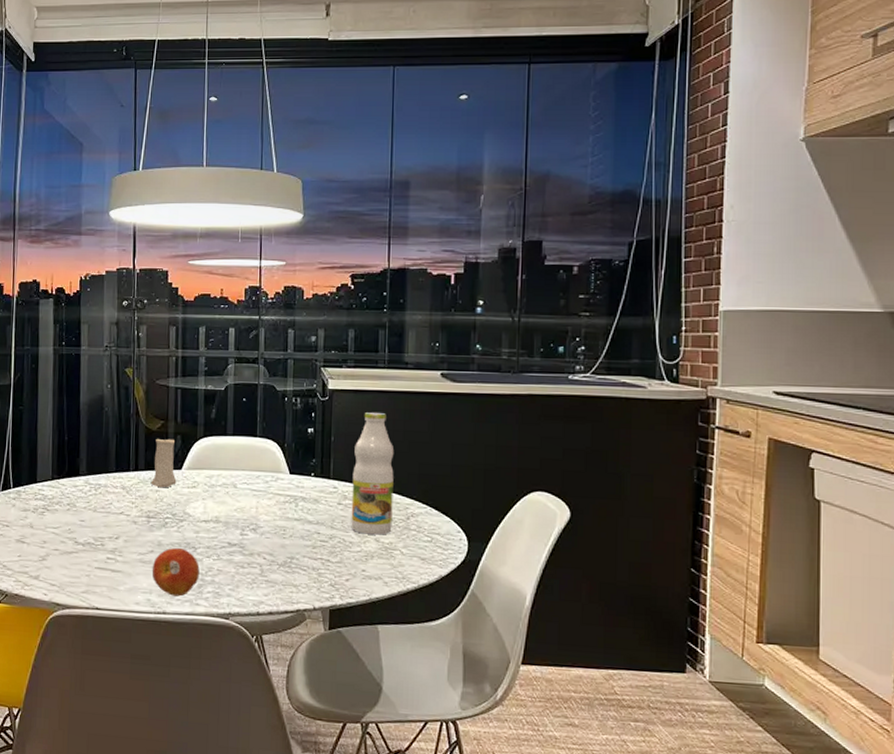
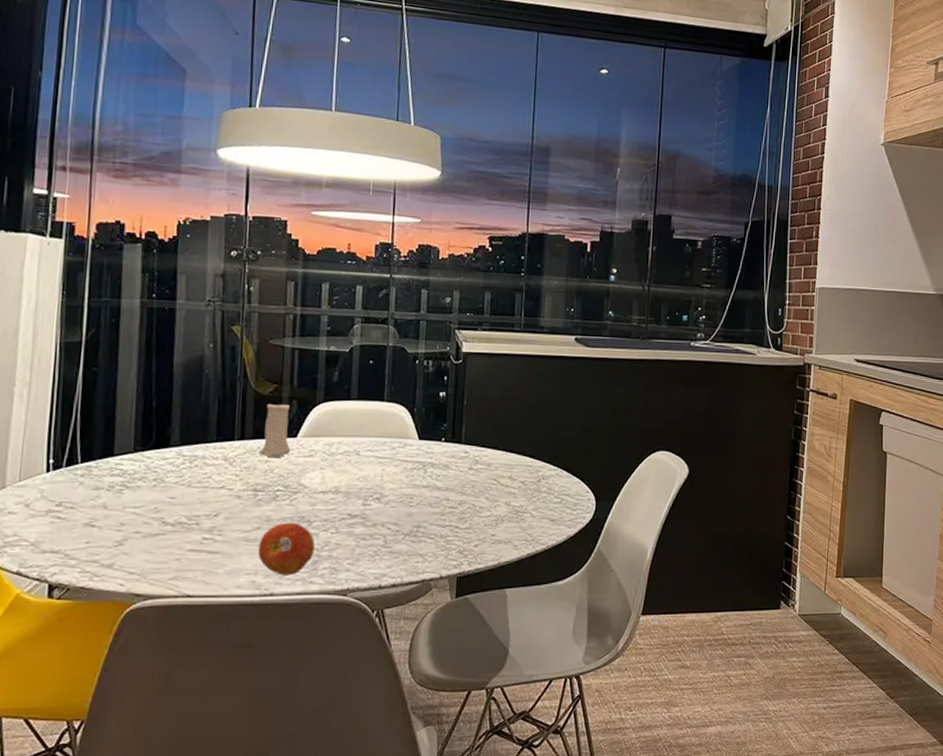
bottle: present [351,411,395,535] -> none [481,375,528,499]

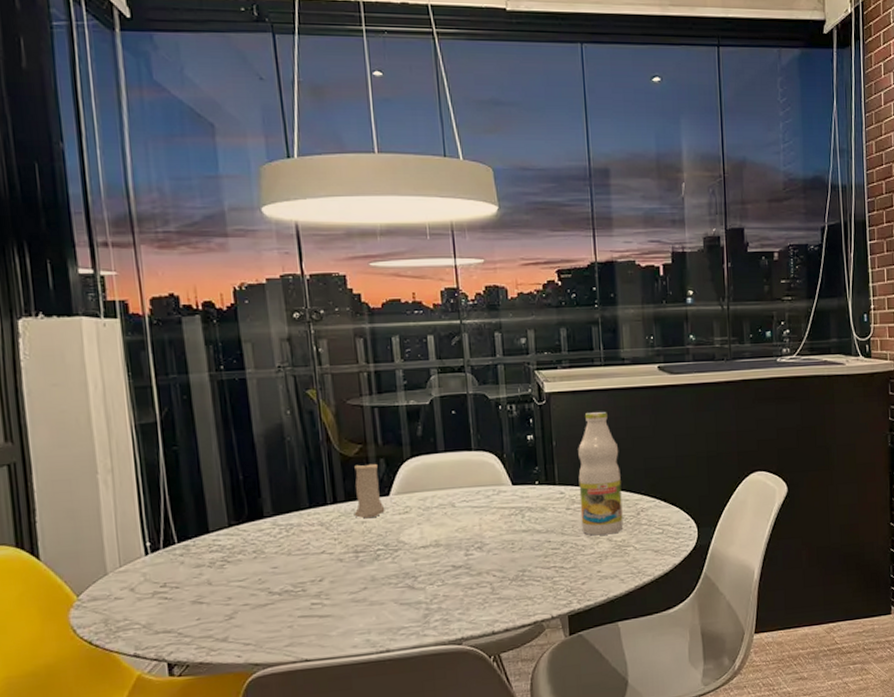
fruit: present [258,523,315,575] -> none [367,580,424,632]
bottle: none [481,375,528,499] -> present [578,411,624,536]

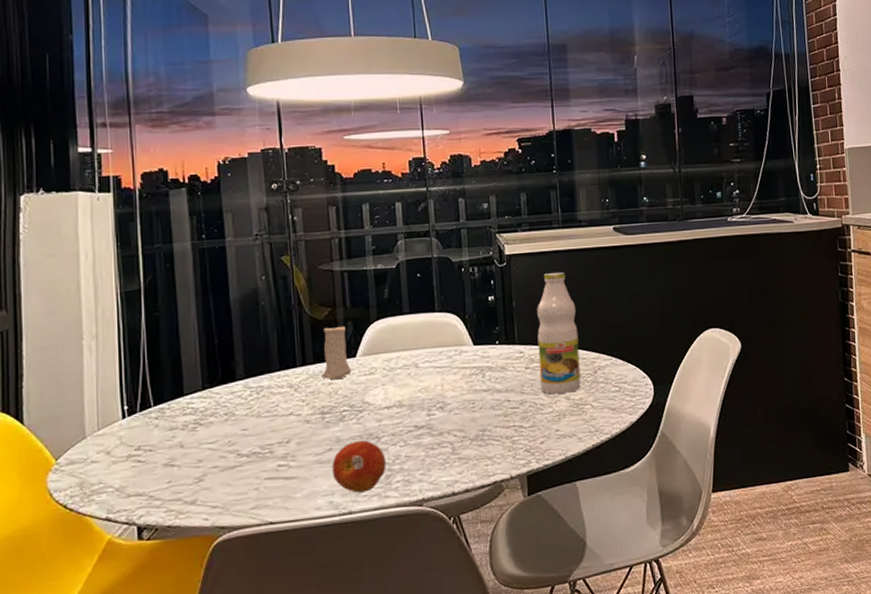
fruit: none [367,580,424,632] -> present [331,440,386,493]

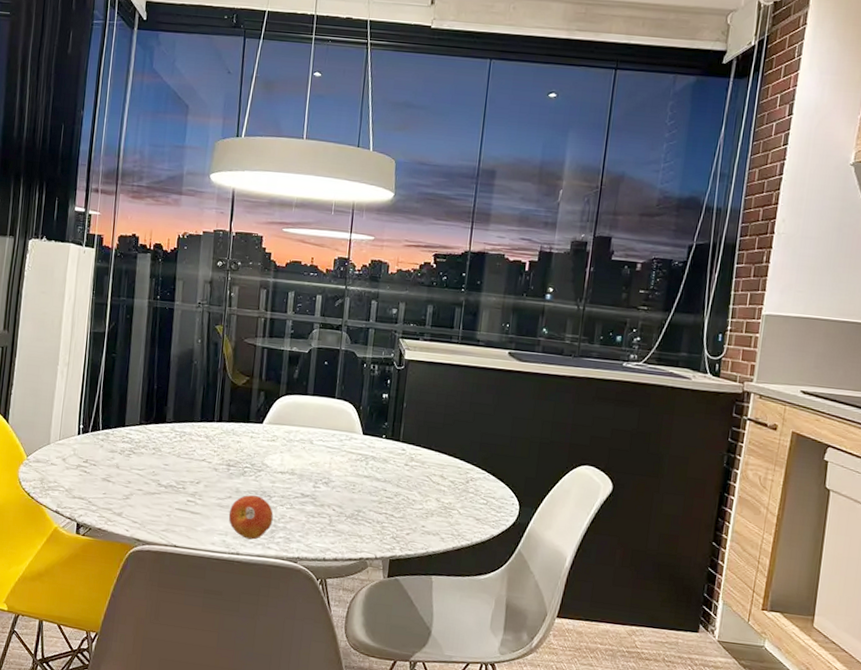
candle: present [321,322,352,380] -> none [232,390,258,440]
bottle: present [537,271,581,395] -> none [415,382,461,496]

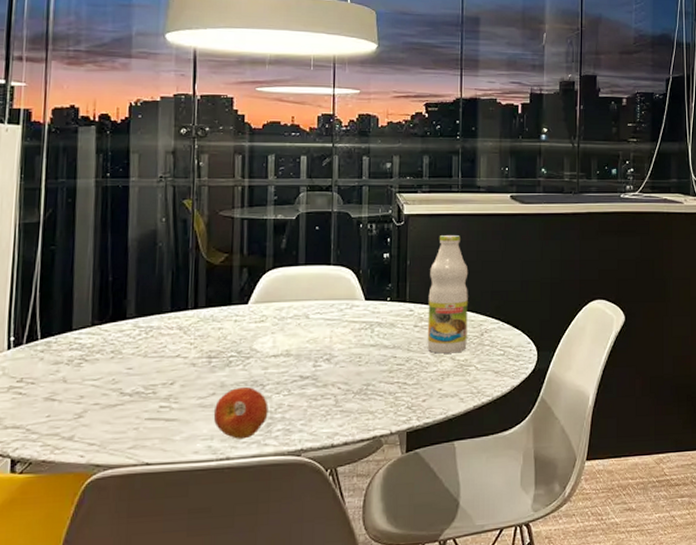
bottle: none [415,382,461,496] -> present [427,234,469,354]

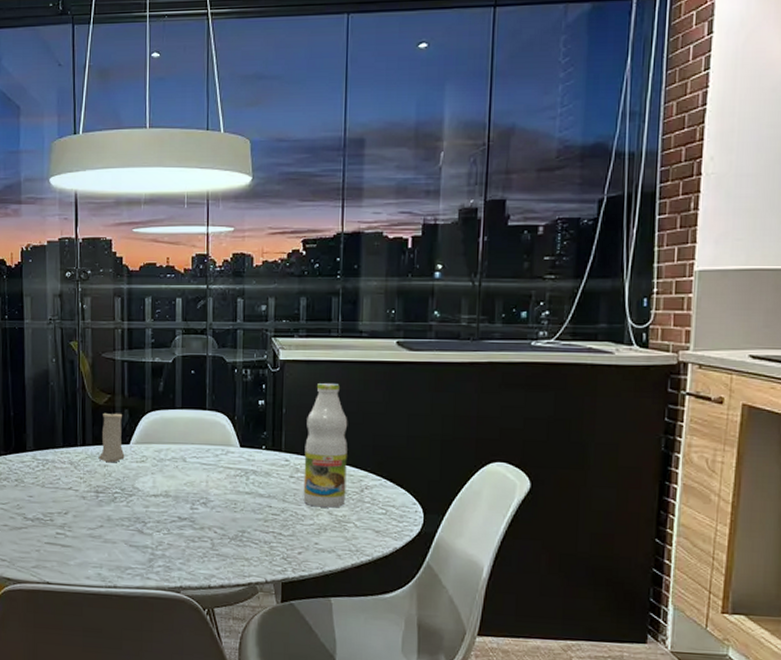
candle: none [212,268,242,325] -> present [98,409,125,463]
fruit: present [213,387,268,439] -> none [102,523,150,571]

